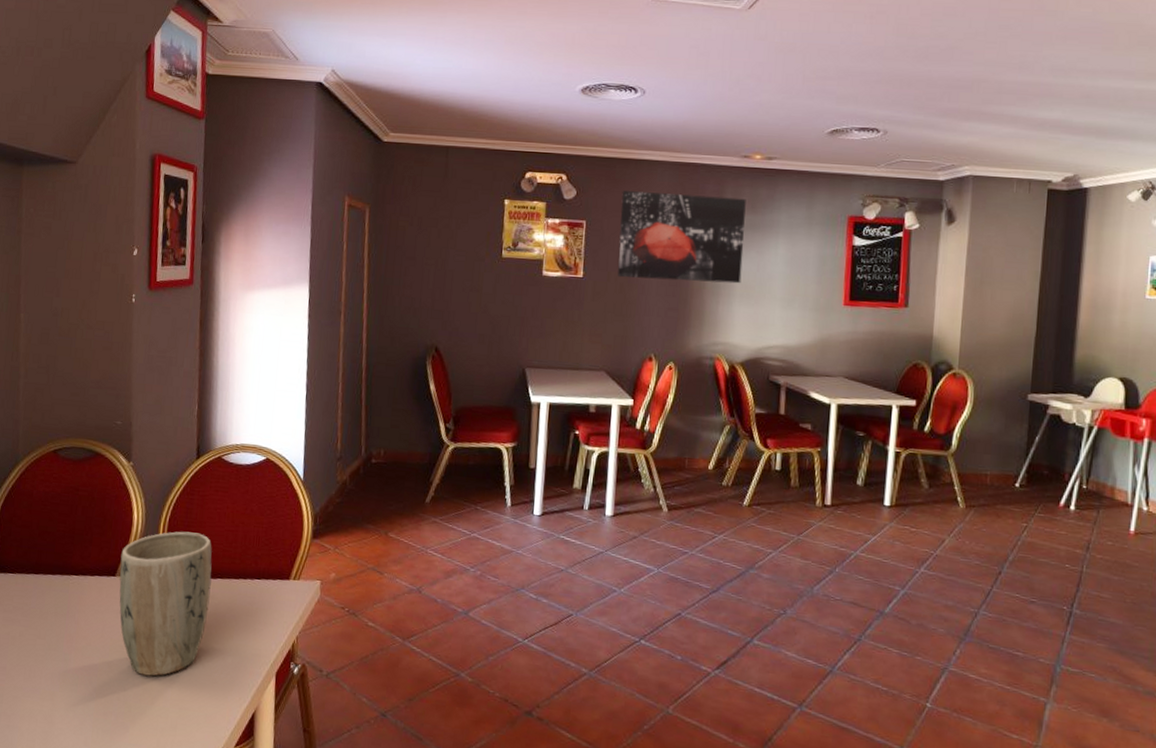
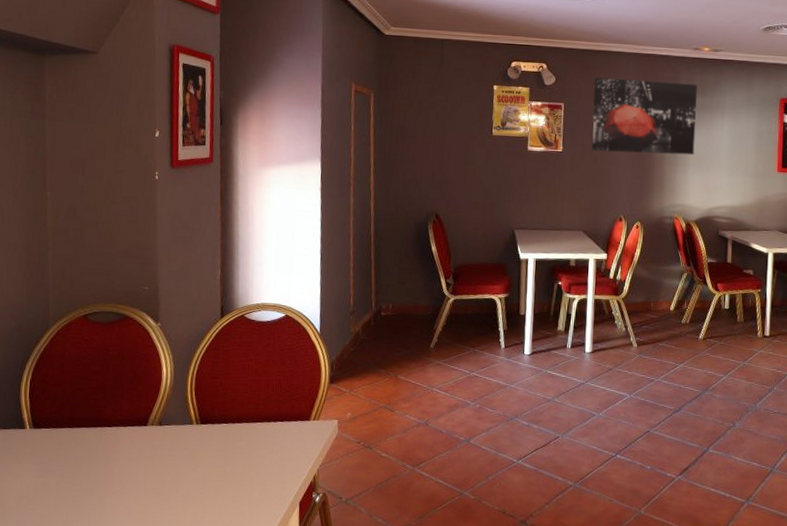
plant pot: present [119,531,212,677] -> none [151,382,238,513]

